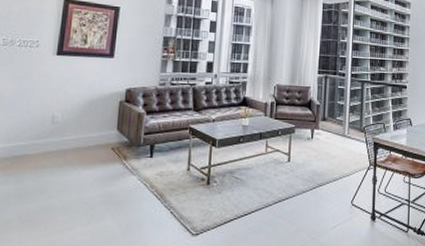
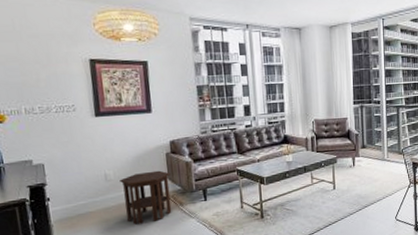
side table: none [65,118,120,175] -> present [120,170,172,225]

